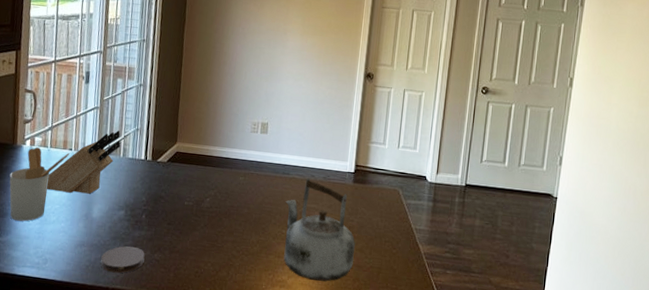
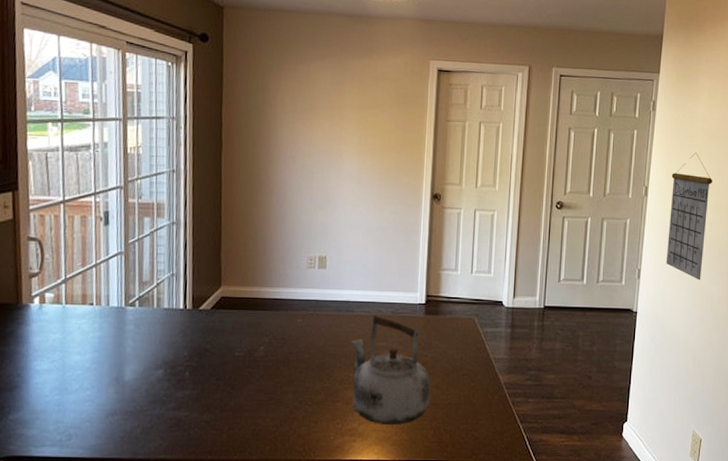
utensil holder: present [9,147,70,222] -> none [15,305,91,394]
knife block: present [46,131,121,194] -> none [64,278,154,355]
coaster: present [100,246,145,273] -> none [138,409,192,441]
calendar: none [588,48,640,172] -> present [666,152,713,281]

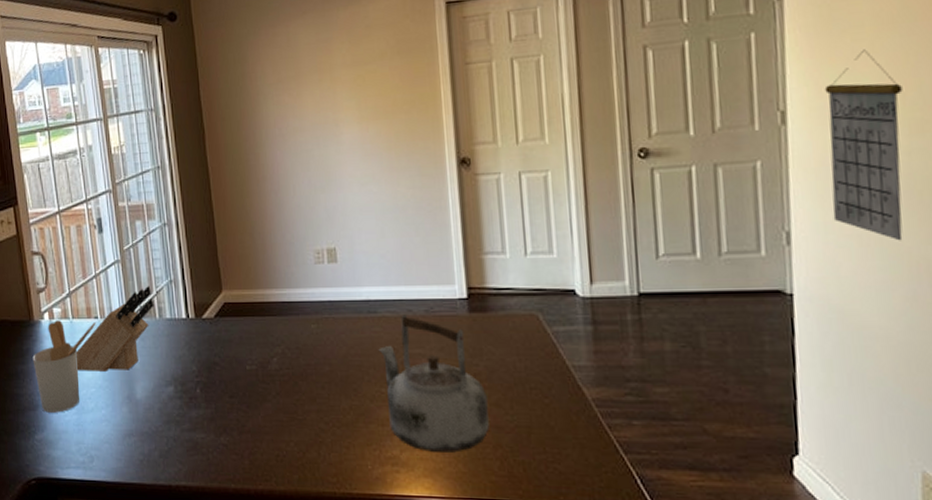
utensil holder: none [15,305,91,394] -> present [32,320,96,413]
knife block: none [64,278,154,355] -> present [75,286,155,372]

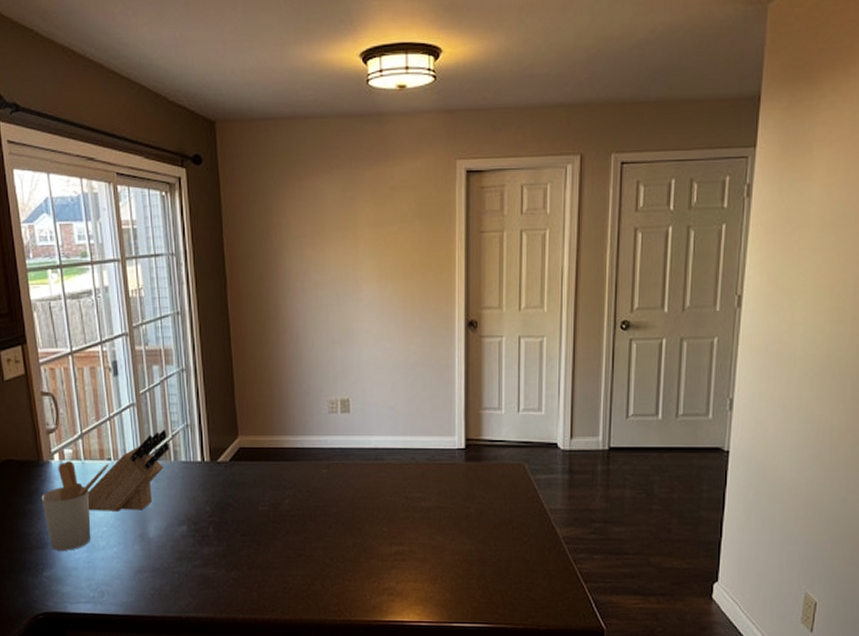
kettle: present [378,314,489,453] -> none [383,462,475,583]
calendar: present [824,49,903,241] -> none [767,246,832,410]

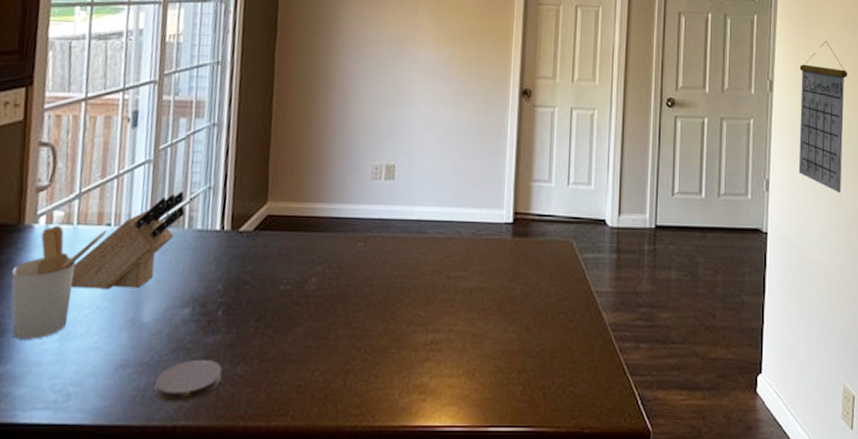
coaster: none [167,566,220,599] -> present [154,359,223,402]
calendar: none [767,246,832,410] -> present [798,40,848,194]

